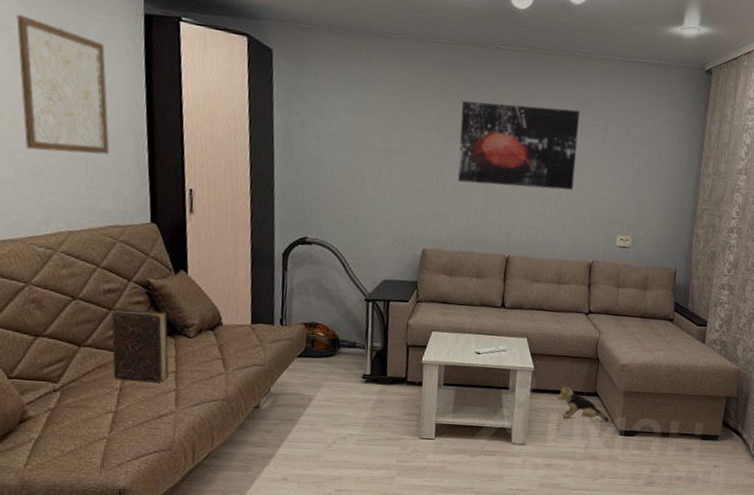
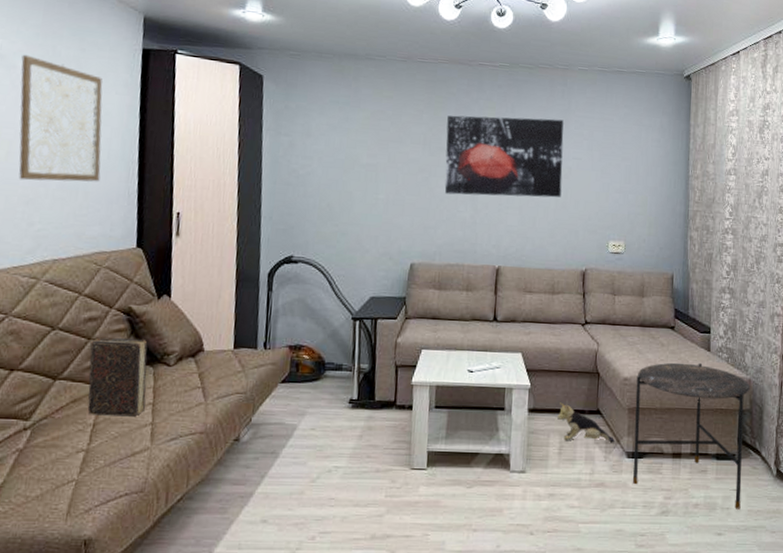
side table: none [623,352,739,483] -> present [633,362,750,509]

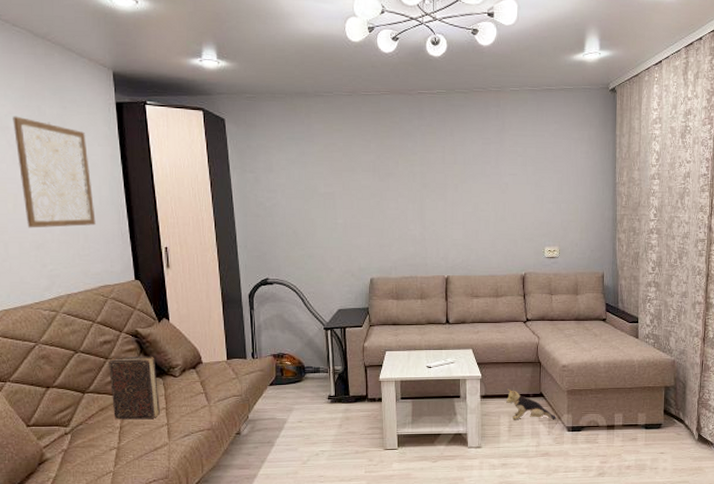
wall art: present [444,115,564,198] -> none [393,139,500,215]
side table: present [633,362,750,509] -> none [573,348,675,469]

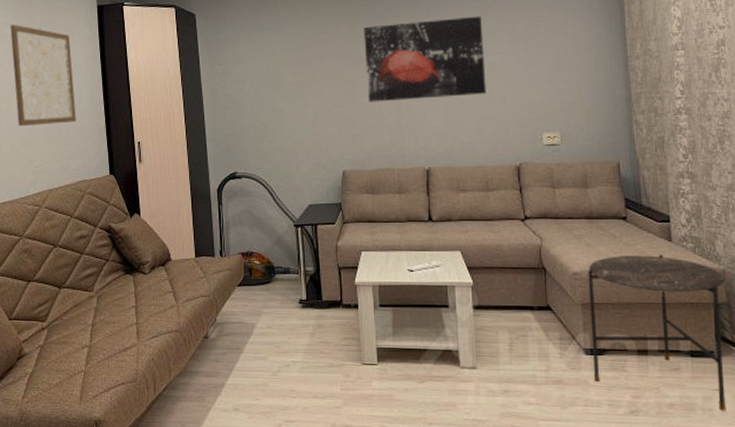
book: present [109,356,160,420] -> none [83,251,130,318]
wall art: none [393,139,500,215] -> present [364,16,486,102]
plush toy: present [506,389,556,420] -> none [505,299,569,338]
side table: none [573,348,675,469] -> present [588,254,726,411]

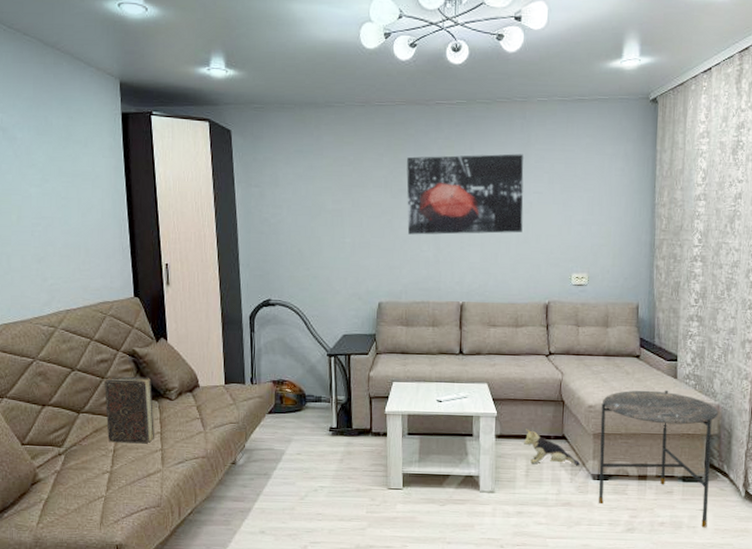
wall art: present [10,24,76,127] -> none [20,126,97,241]
book: none [83,251,130,318] -> present [105,376,154,444]
plush toy: none [505,299,569,338] -> present [524,429,580,465]

